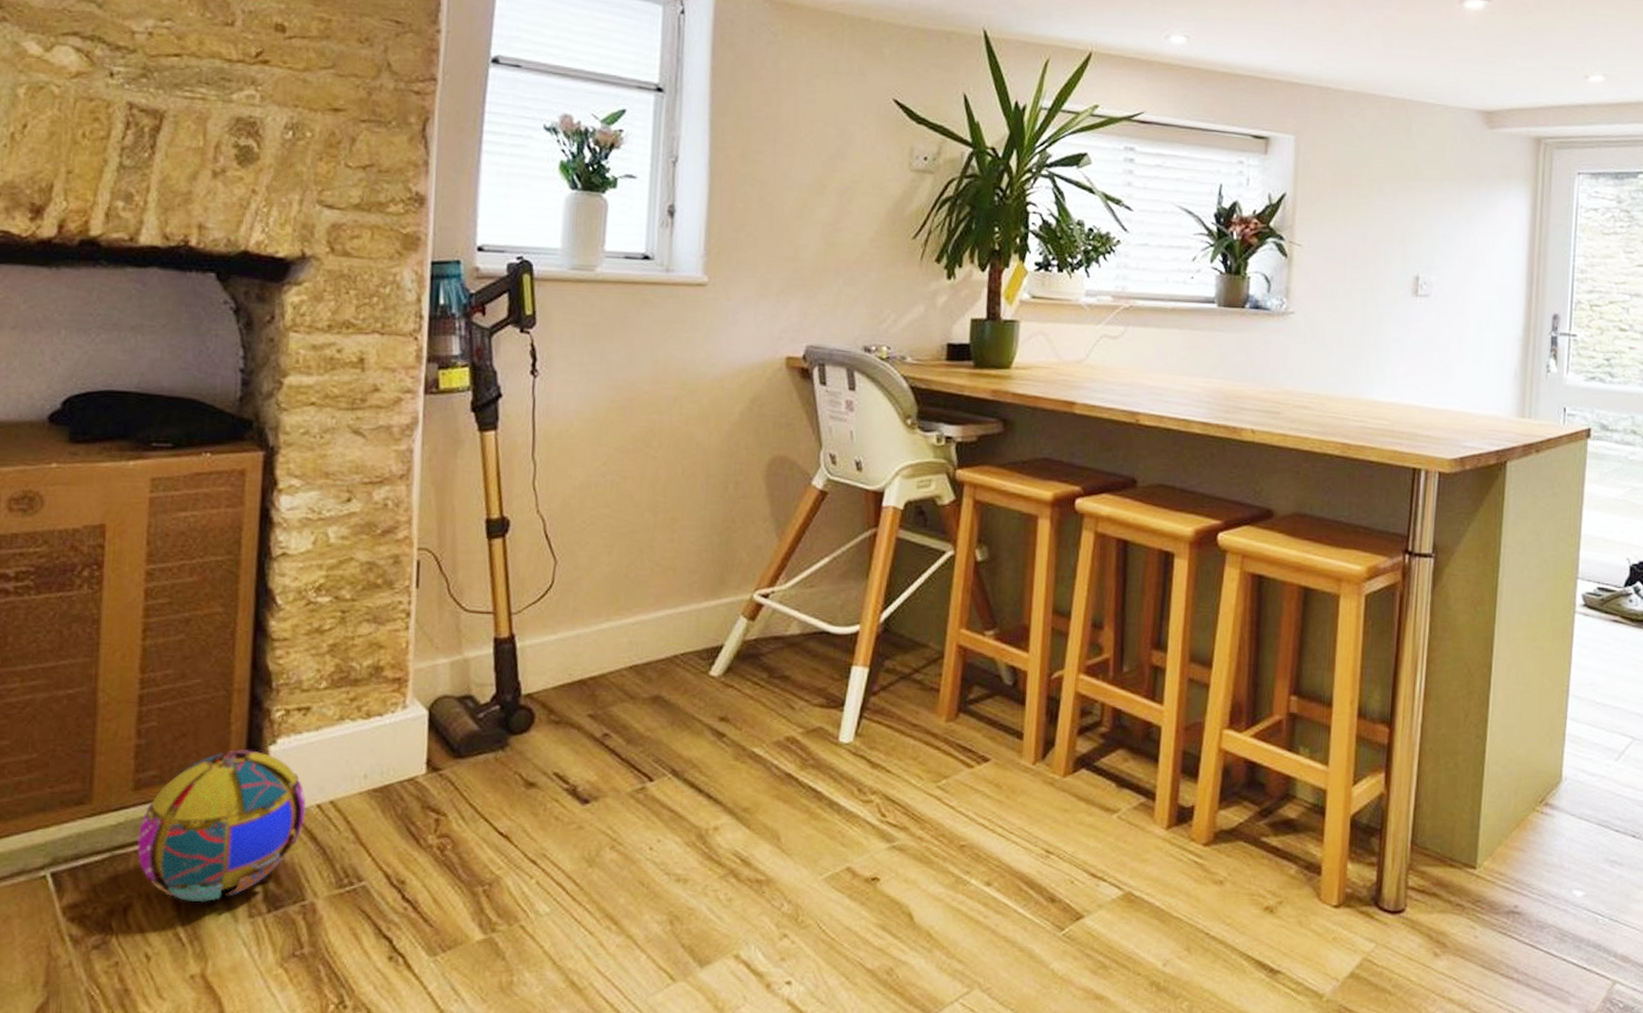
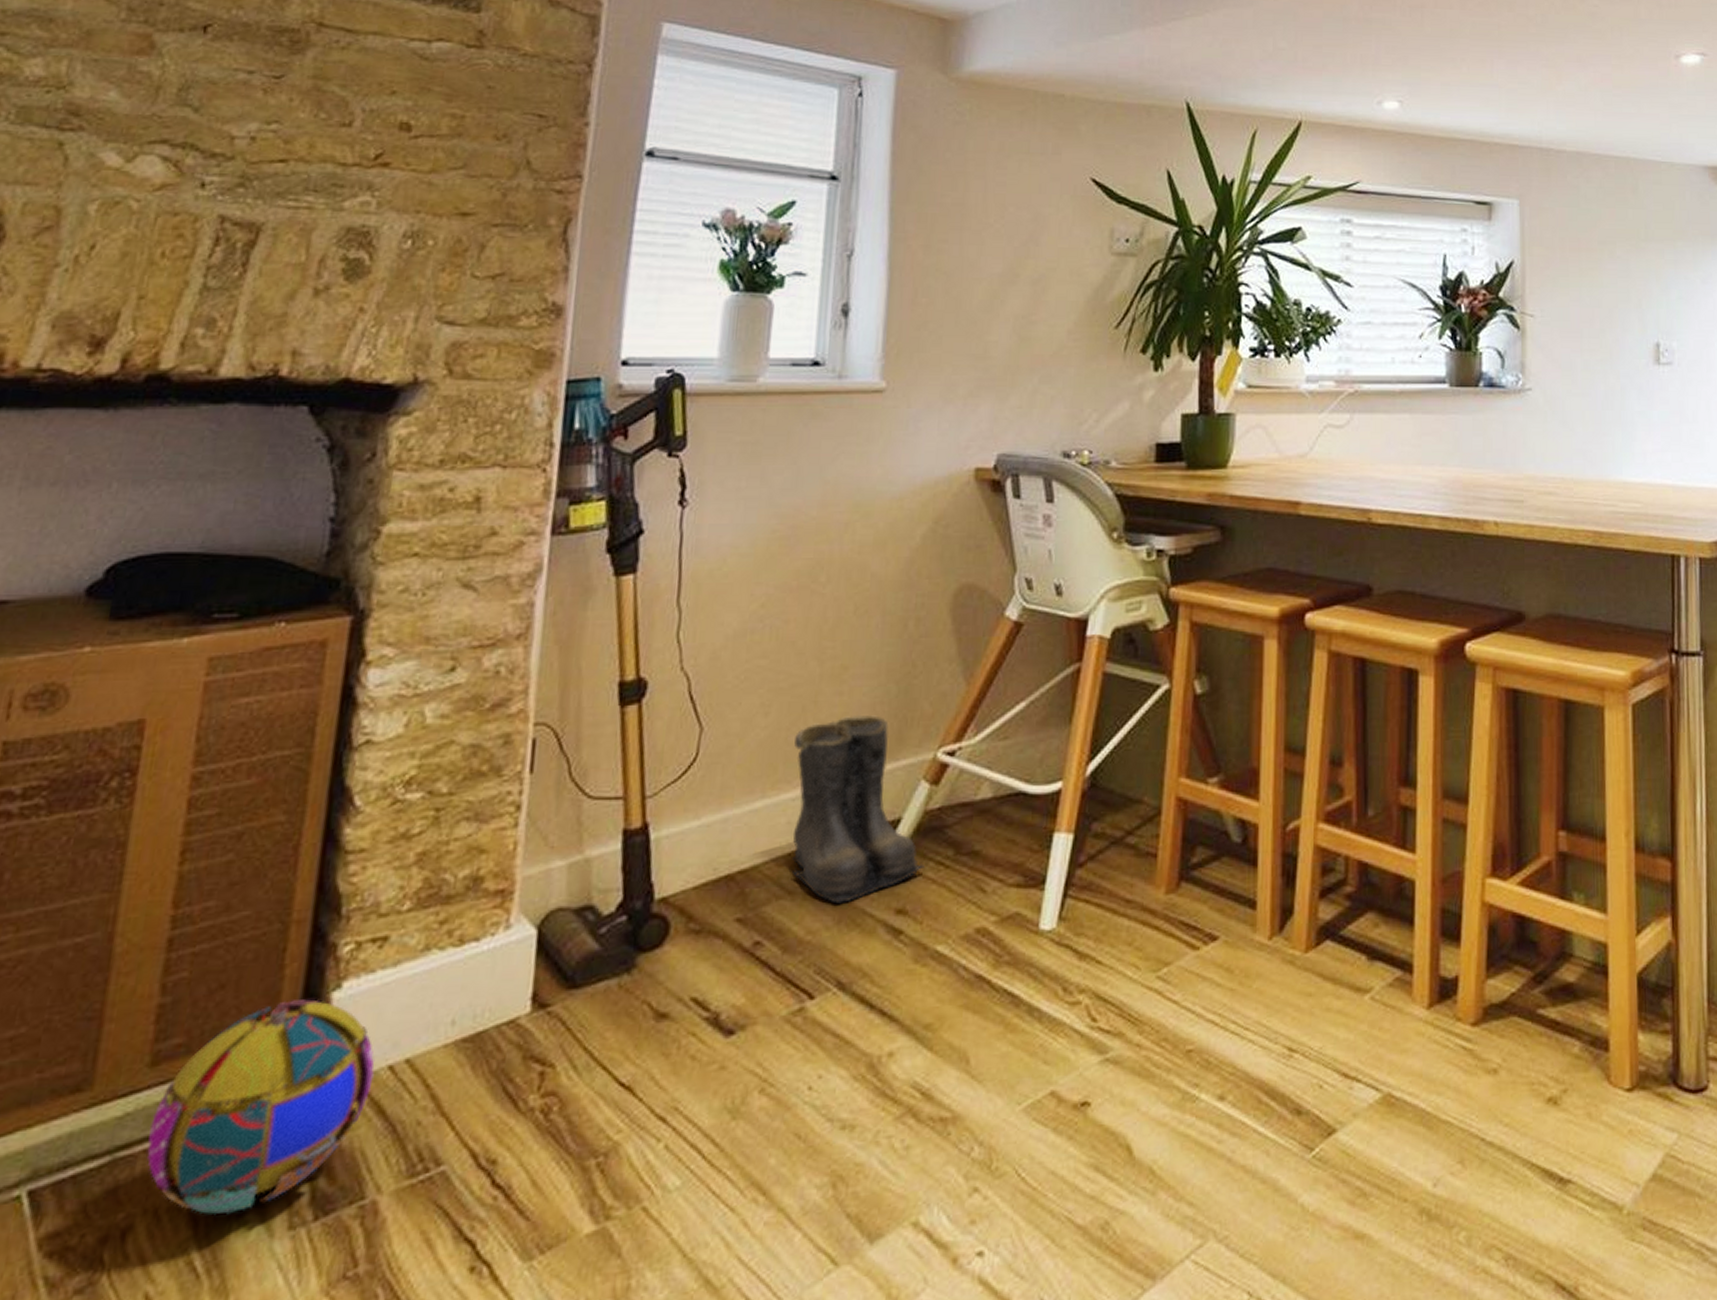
boots: none [633,559,743,710] -> present [792,714,925,905]

